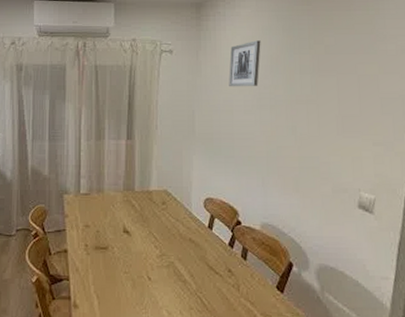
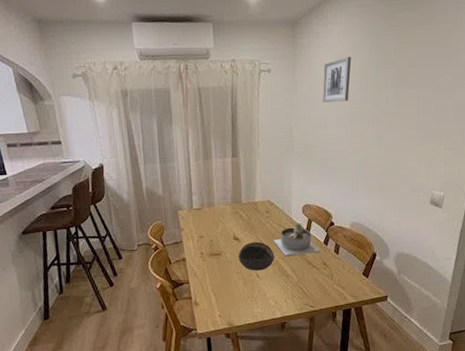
bowl: none [128,237,170,272] -> present [238,242,275,271]
succulent planter: none [169,218,224,258] -> present [274,222,320,257]

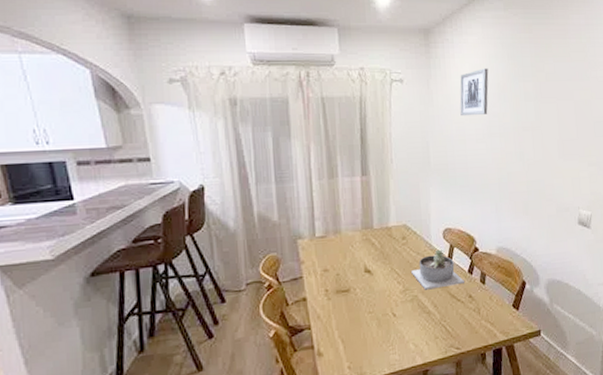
bowl: present [238,242,275,271] -> none [370,273,413,309]

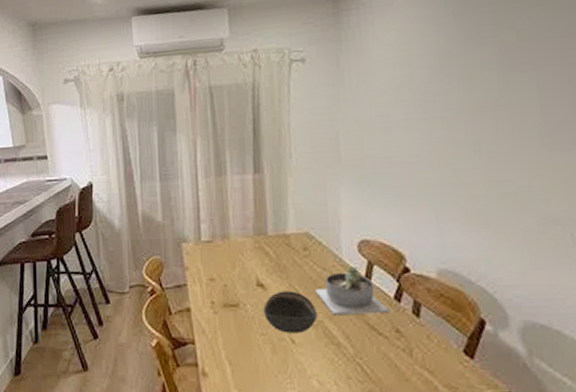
bowl: none [370,273,413,309] -> present [263,291,317,334]
wall art: present [460,68,489,116] -> none [381,33,424,98]

